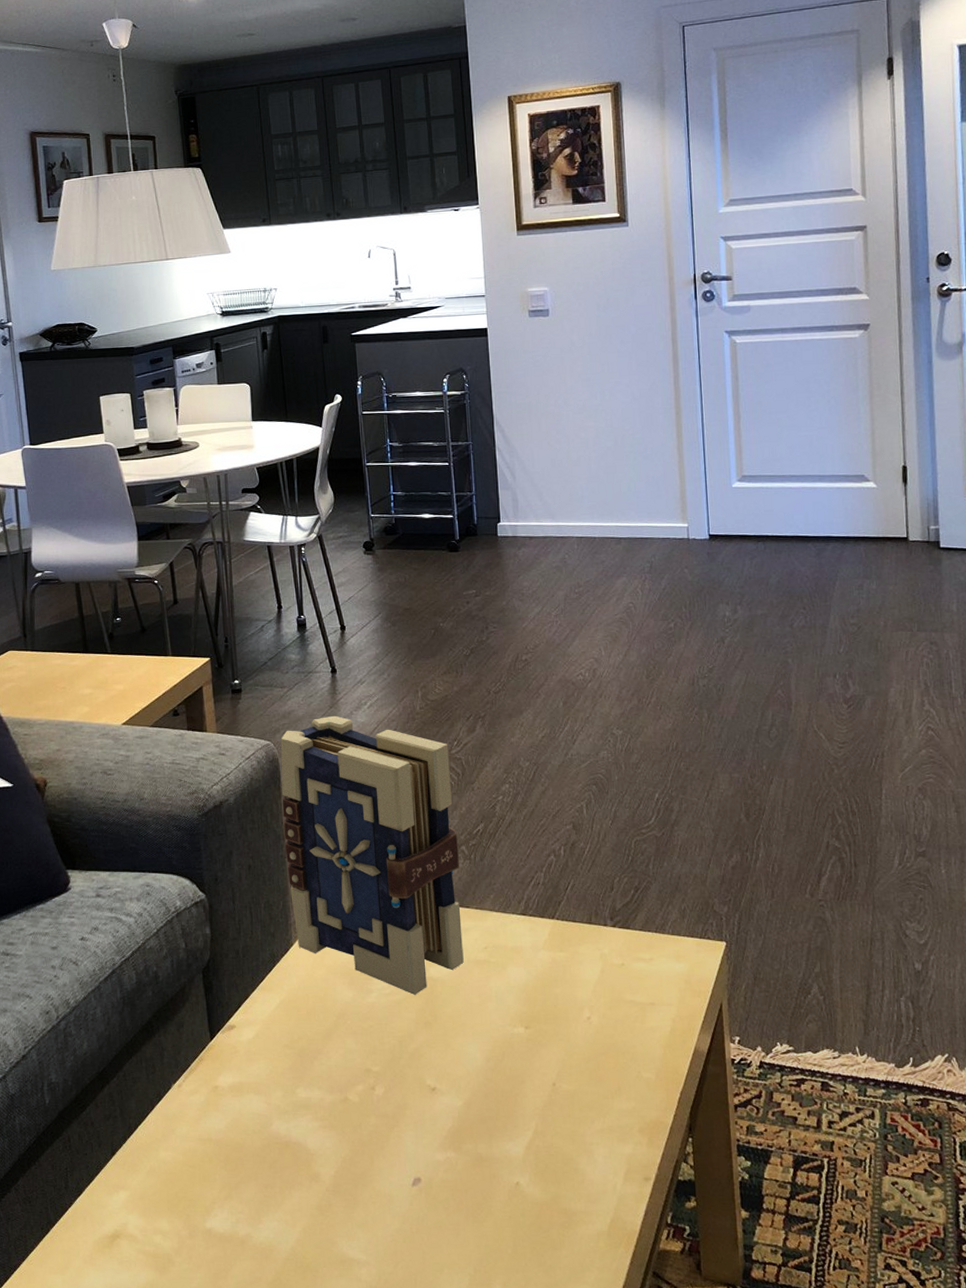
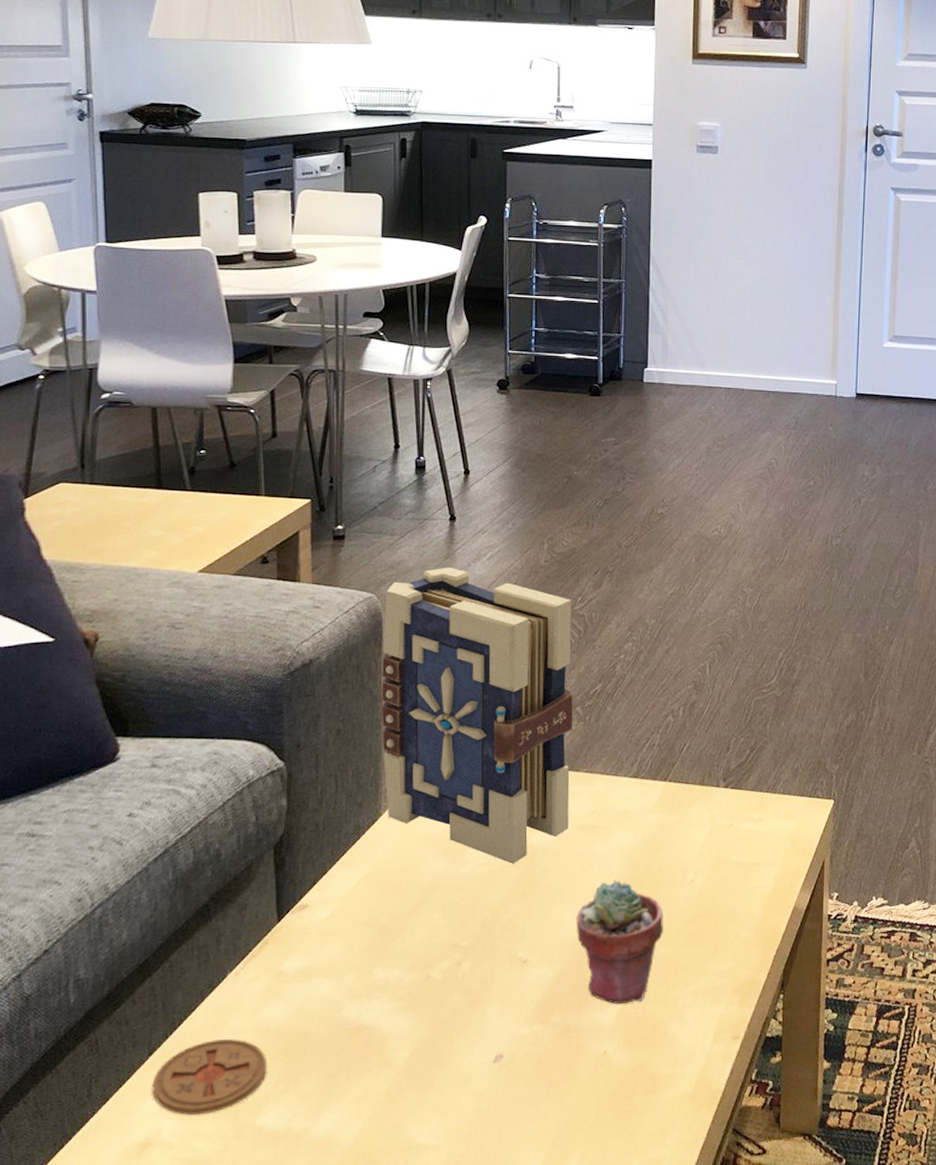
coaster: none [116,1145,212,1213] -> present [152,1039,267,1116]
potted succulent: none [478,1014,564,1137] -> present [576,880,664,1005]

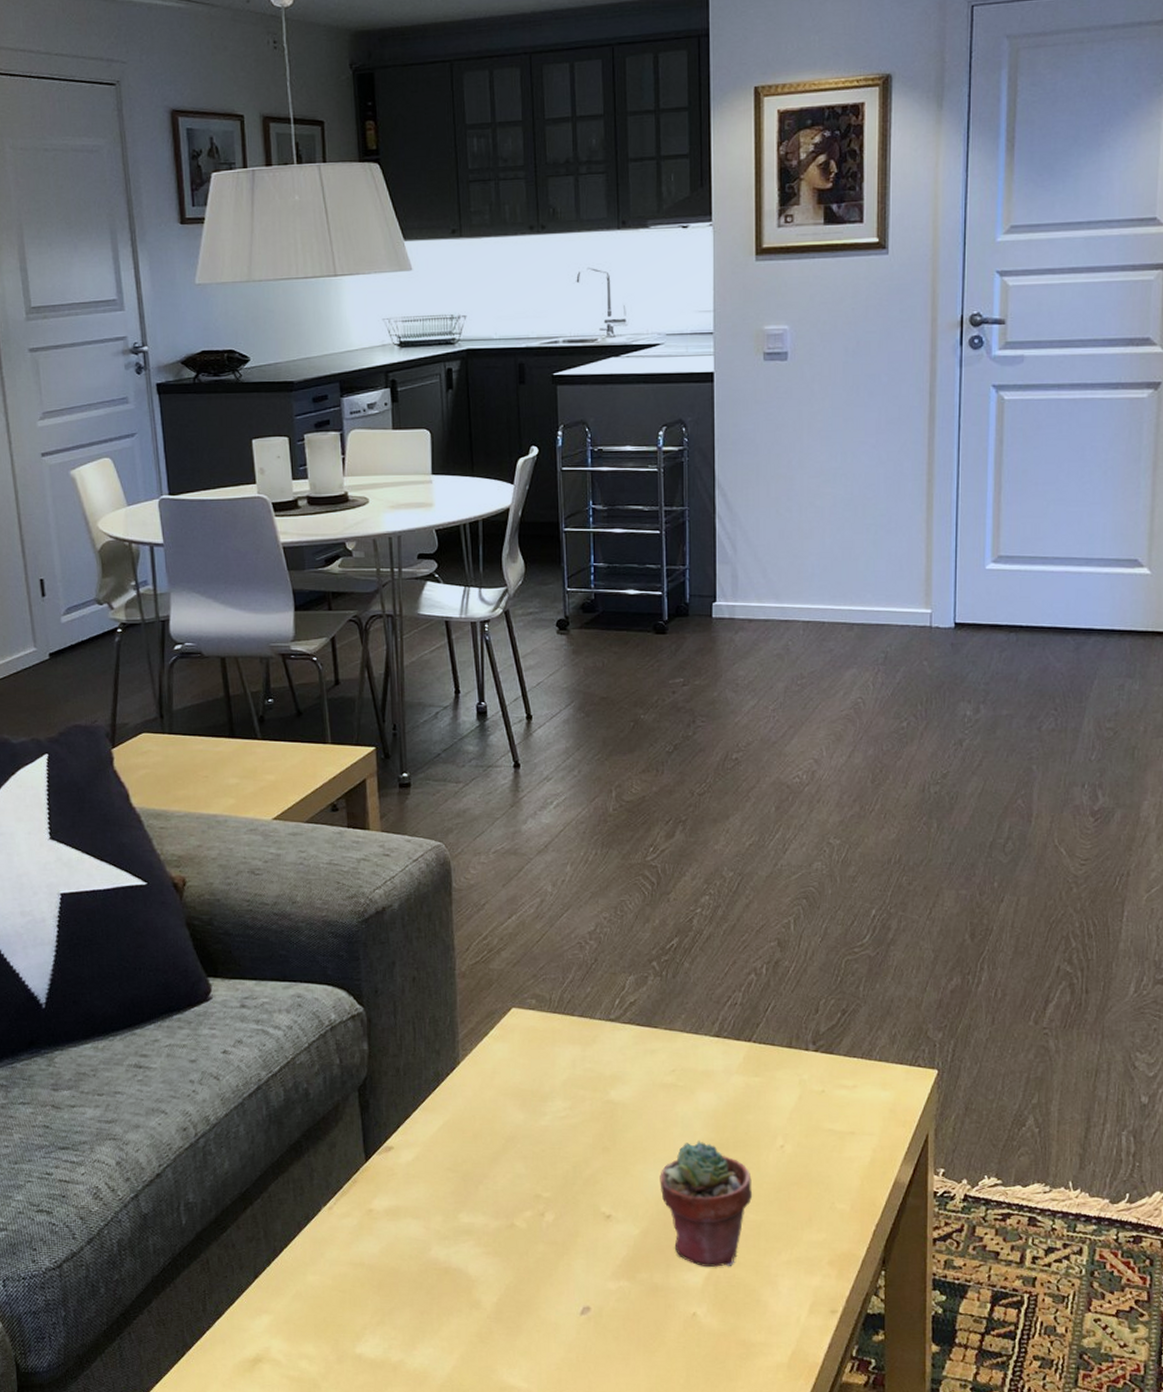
coaster: present [152,1039,267,1116] -> none [259,1269,363,1338]
book: present [381,567,573,864] -> none [452,815,649,1119]

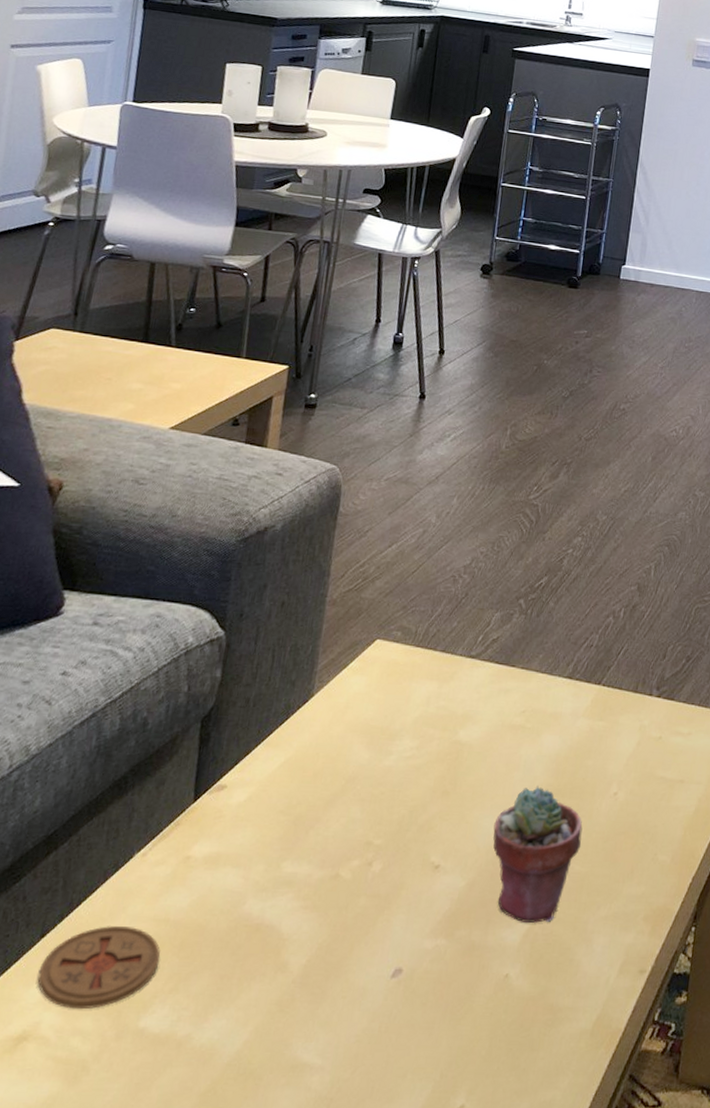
coaster: none [259,1269,363,1338] -> present [37,926,161,1010]

